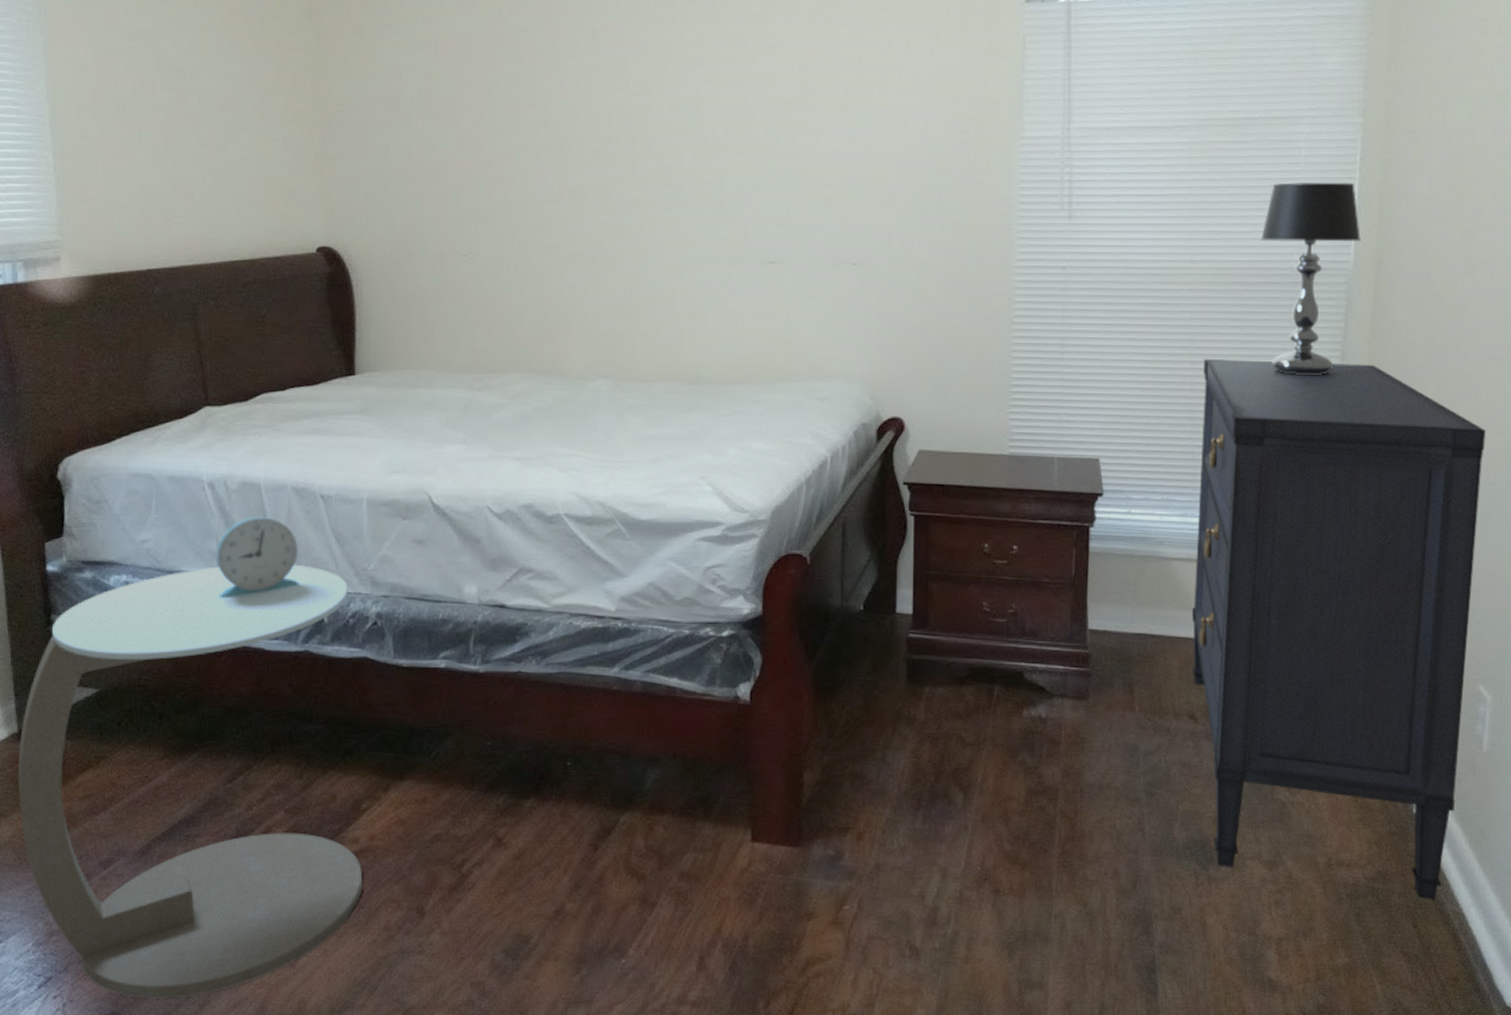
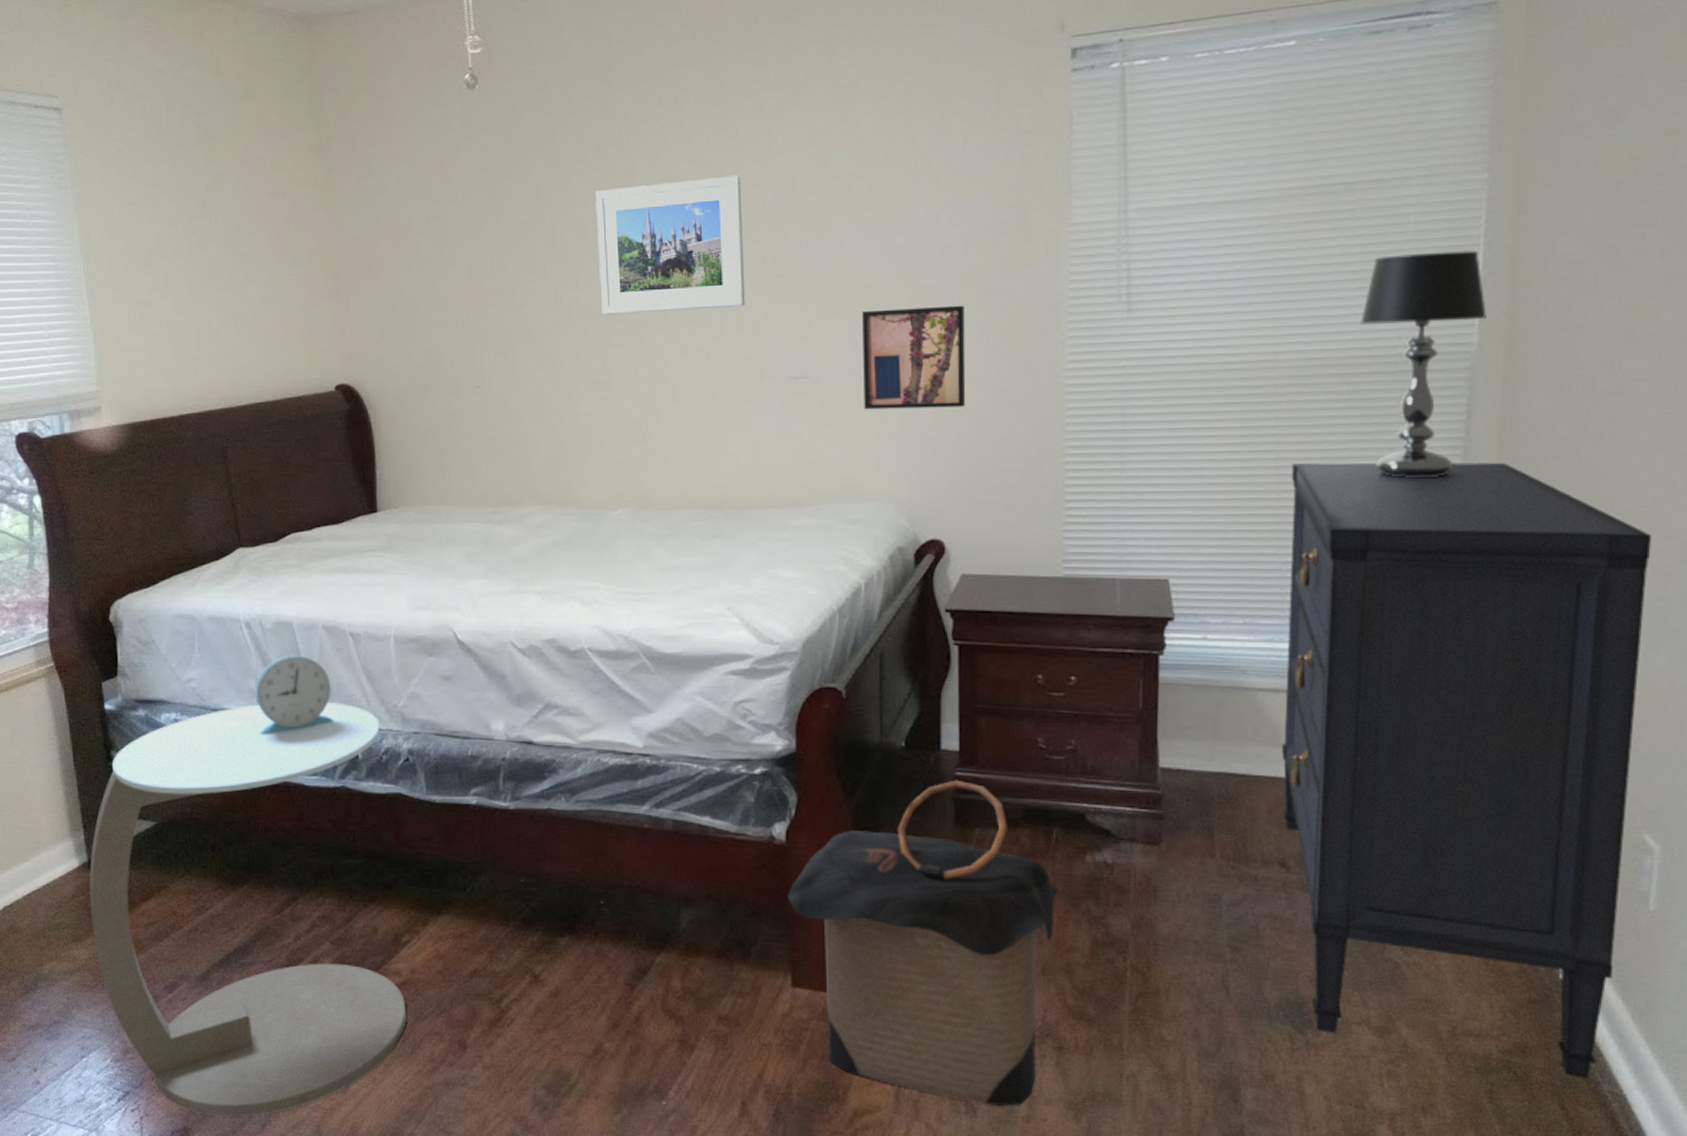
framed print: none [588,71,728,194] -> present [596,175,745,315]
laundry hamper: none [750,641,1000,948] -> present [787,780,1061,1106]
wall art: none [835,203,927,297] -> present [862,305,966,410]

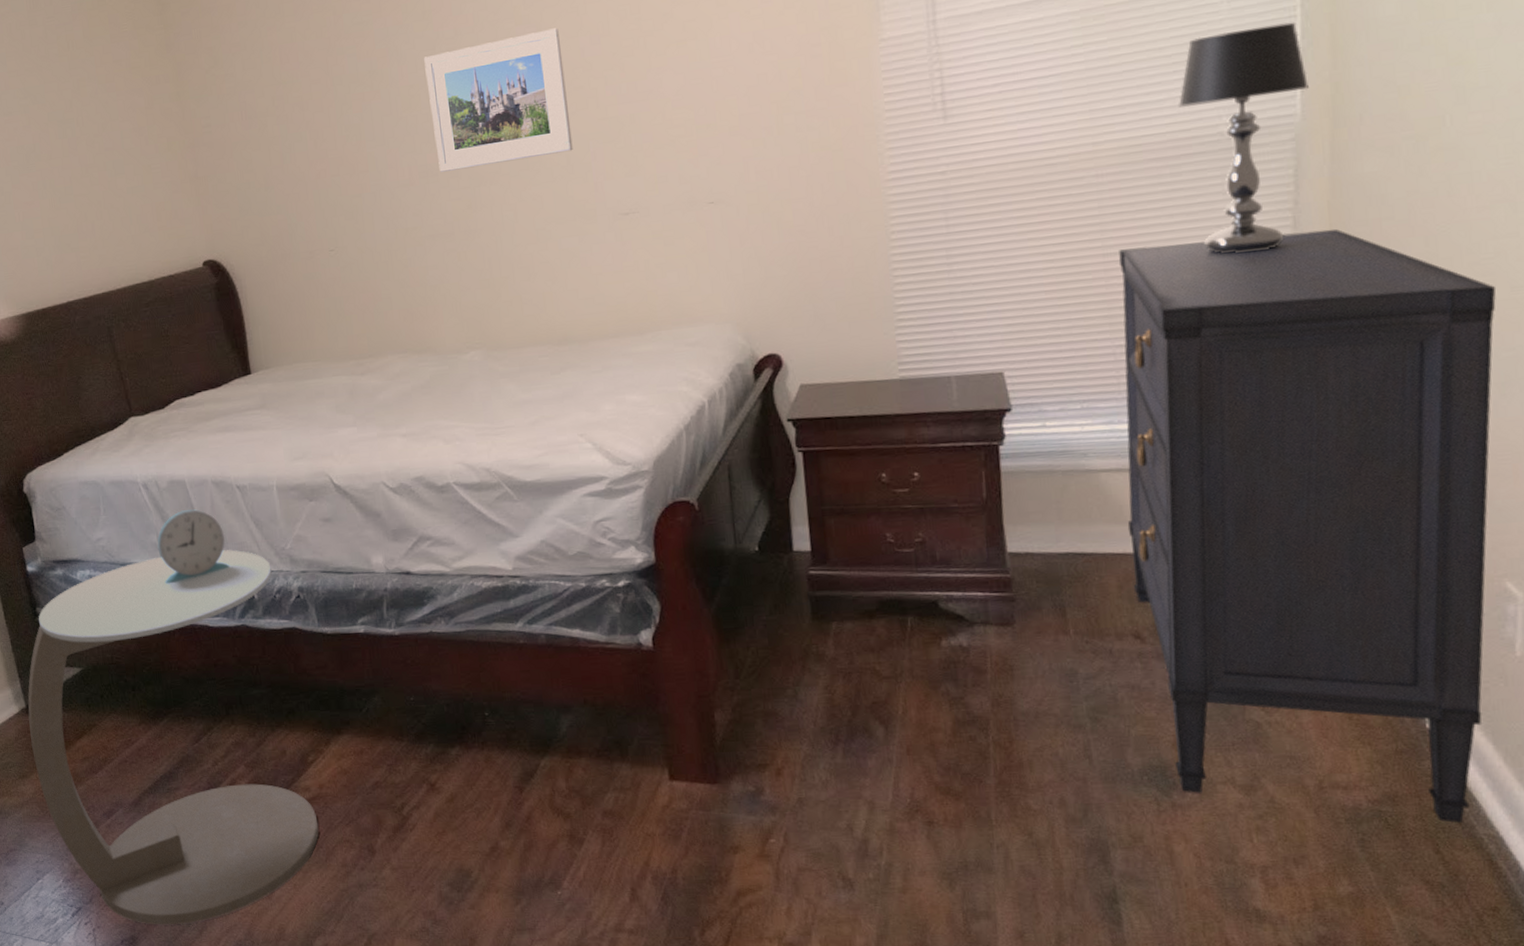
laundry hamper: present [787,780,1061,1106] -> none [658,578,919,879]
wall art: present [862,305,966,410] -> none [685,128,791,238]

